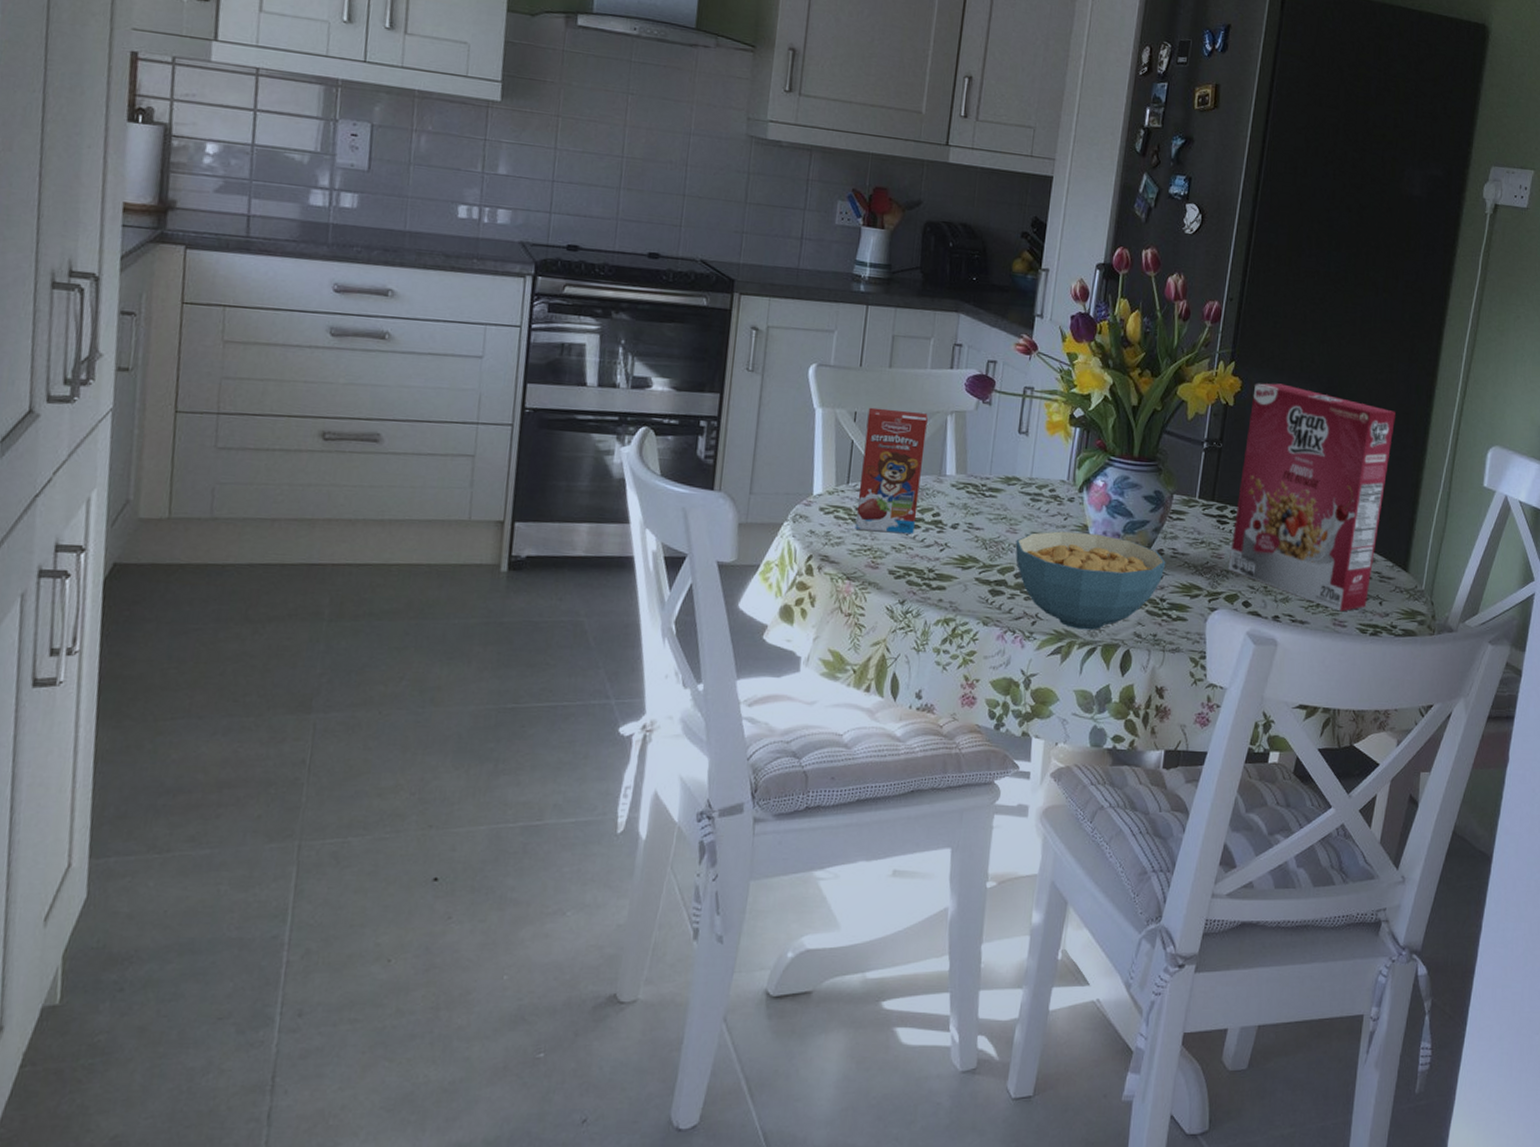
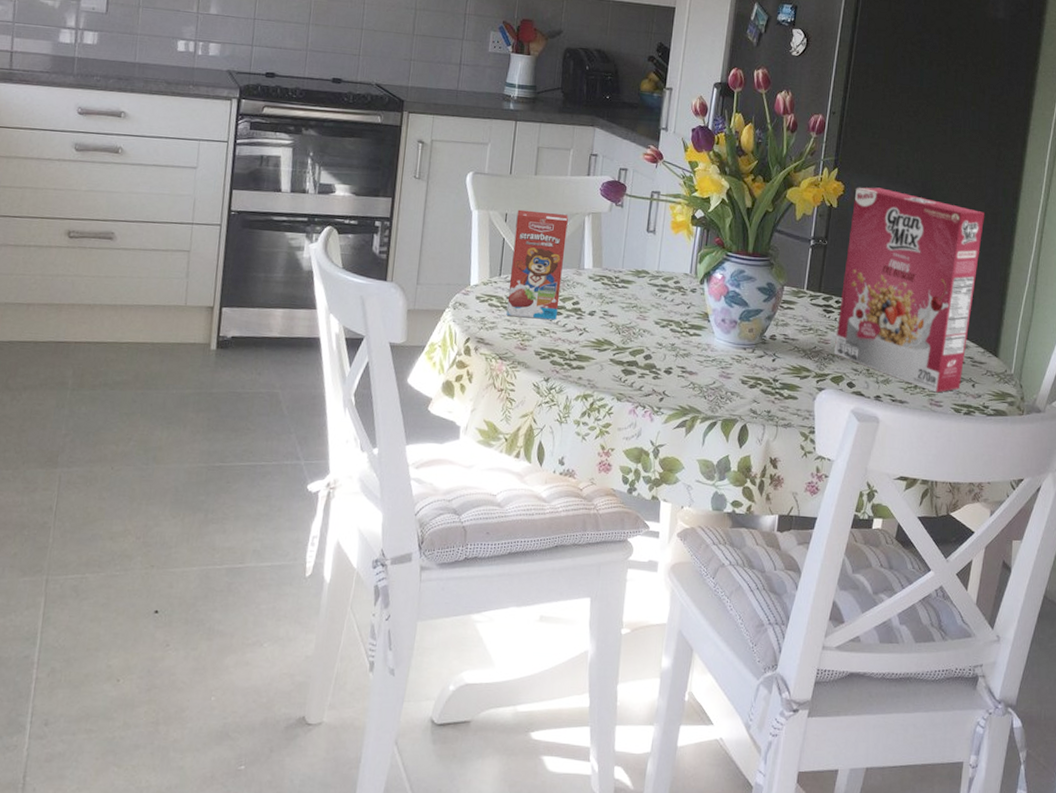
cereal bowl: present [1015,531,1166,630] -> none [645,318,778,407]

